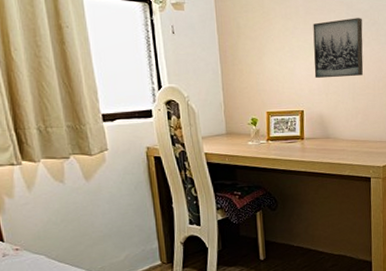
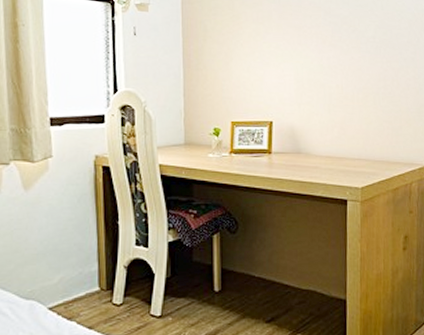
wall art: present [313,18,364,78] -> none [286,24,342,87]

